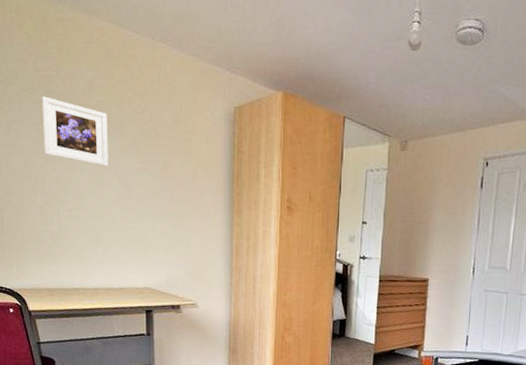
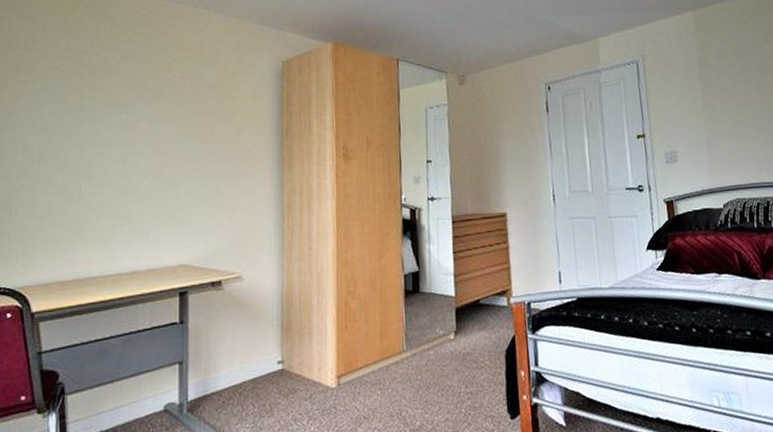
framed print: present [41,96,109,167] -> none [69,71,144,136]

